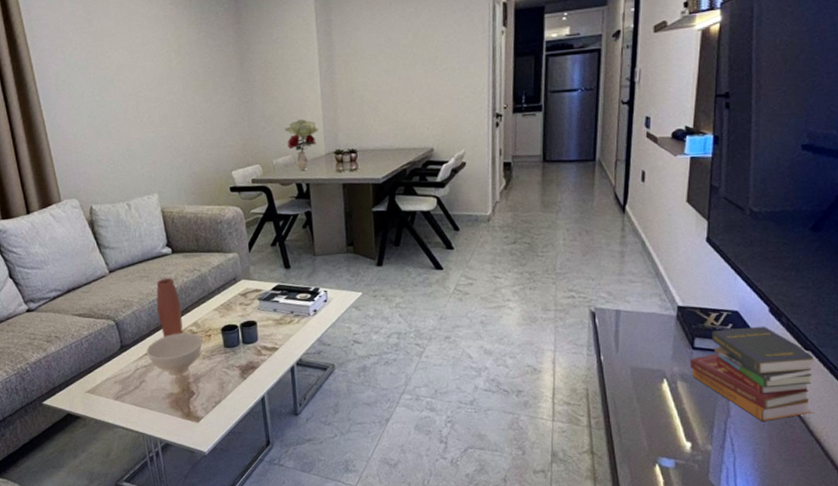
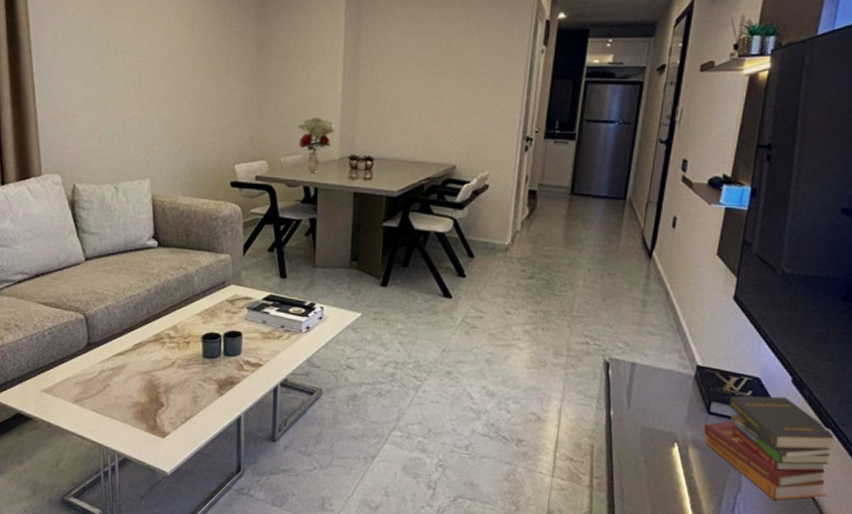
bowl: present [146,332,203,376] -> none [115,335,180,383]
vase: present [156,277,183,338] -> none [134,272,161,340]

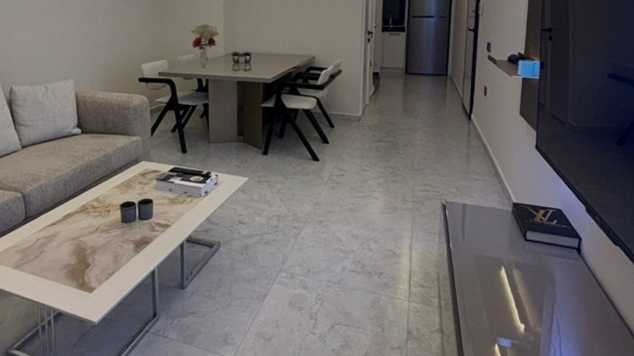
books: present [704,396,838,500] -> none [523,223,625,307]

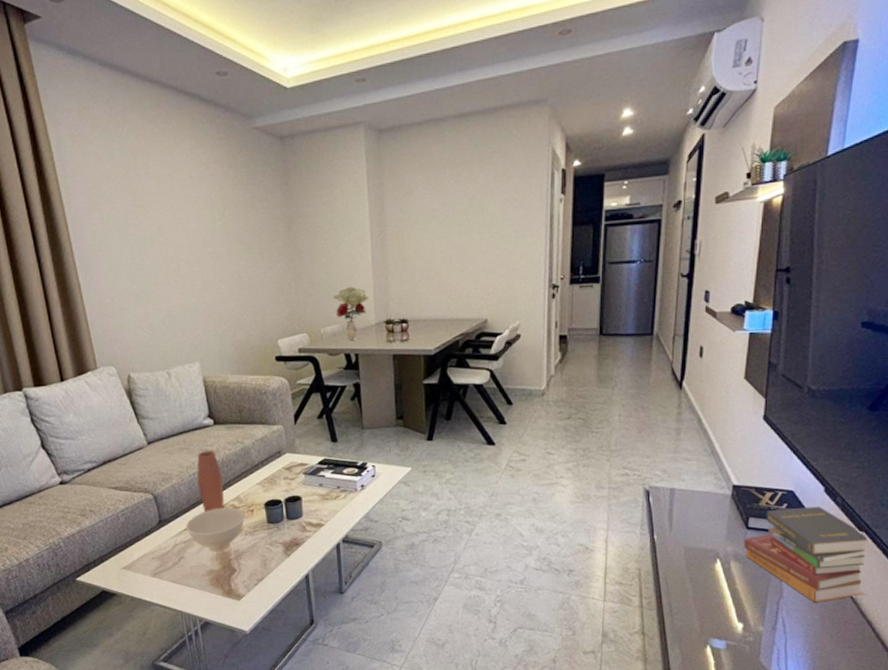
bowl: none [48,207,102,247] -> present [185,507,245,552]
vase: none [63,155,86,211] -> present [197,450,225,513]
books: none [523,223,625,307] -> present [744,506,872,602]

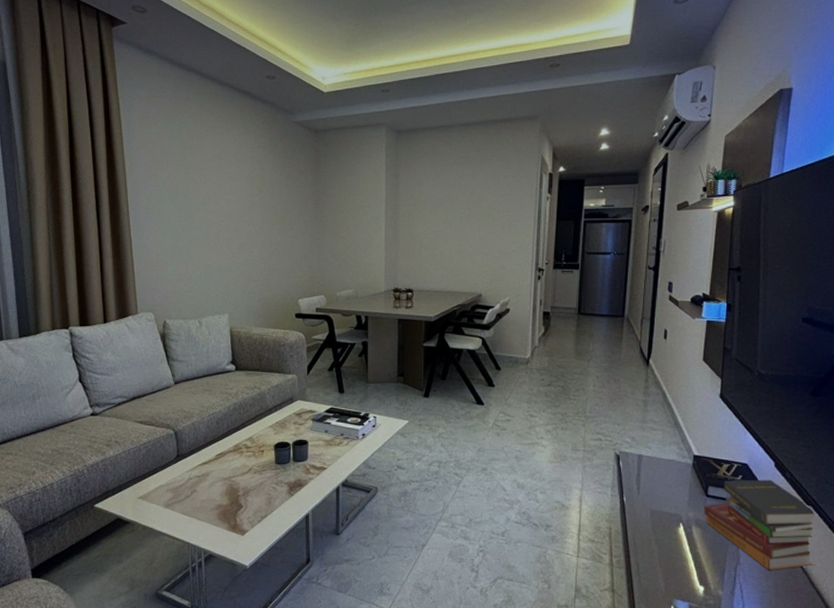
bowl: present [185,507,245,552] -> none [200,446,255,488]
vase: present [197,450,225,513] -> none [216,392,239,450]
flower bouquet: present [333,287,368,341] -> none [350,258,380,305]

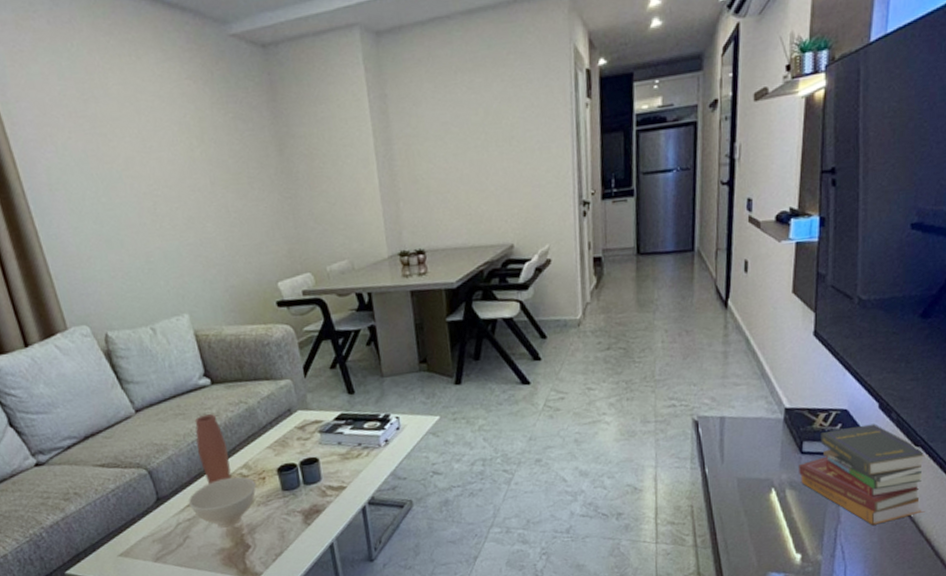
bowl: none [200,446,255,488] -> present [188,476,256,528]
vase: none [216,392,239,450] -> present [194,414,232,485]

